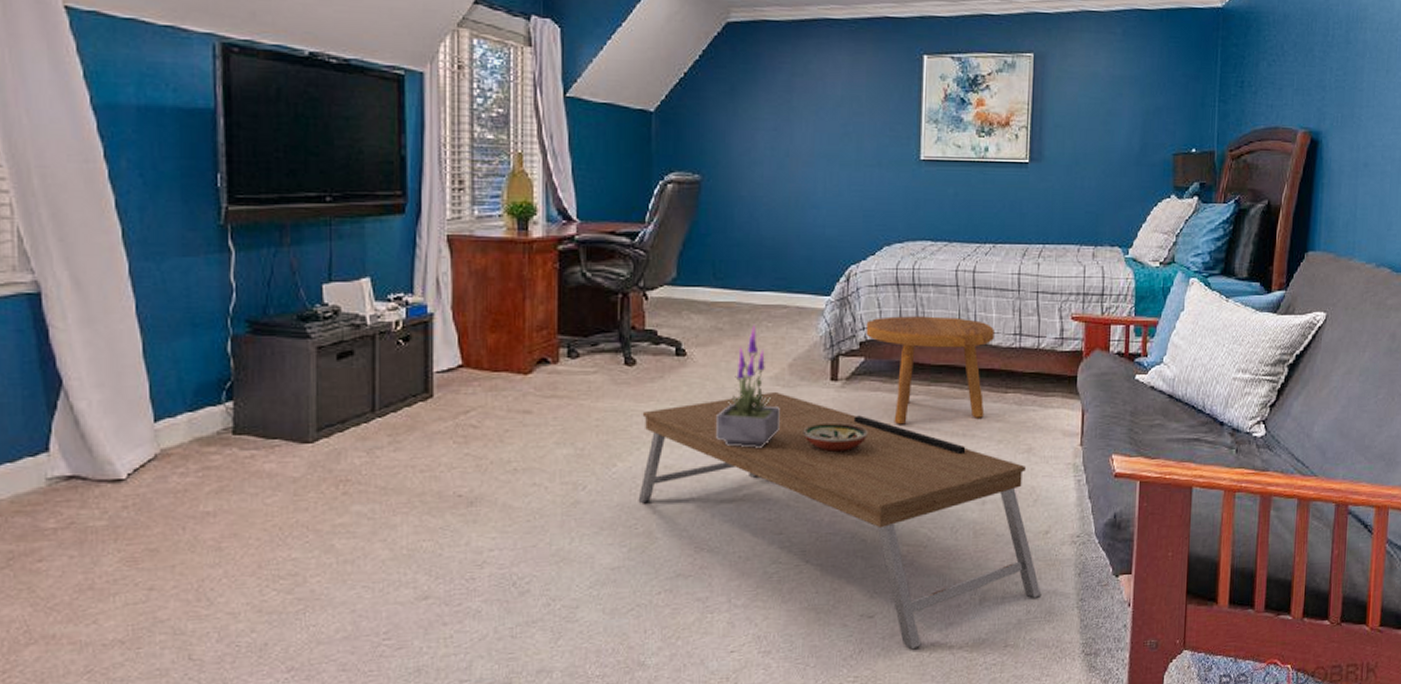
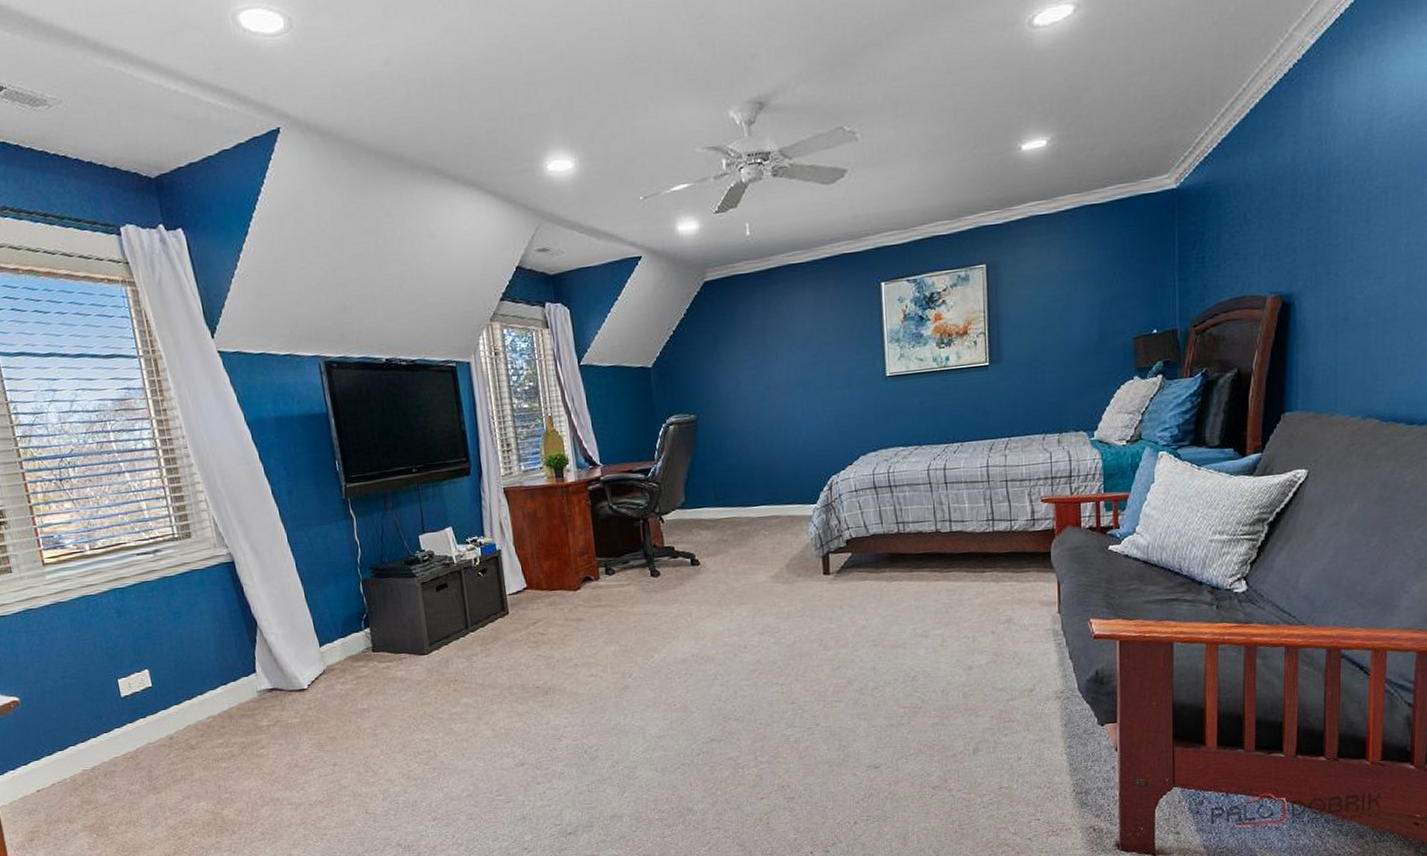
coffee table: present [638,391,1042,650] -> none [669,587,1031,793]
potted plant: present [716,325,780,448] -> none [730,534,784,636]
decorative bowl: present [803,422,868,452] -> none [803,609,860,634]
footstool: present [866,316,994,425] -> none [850,510,968,607]

